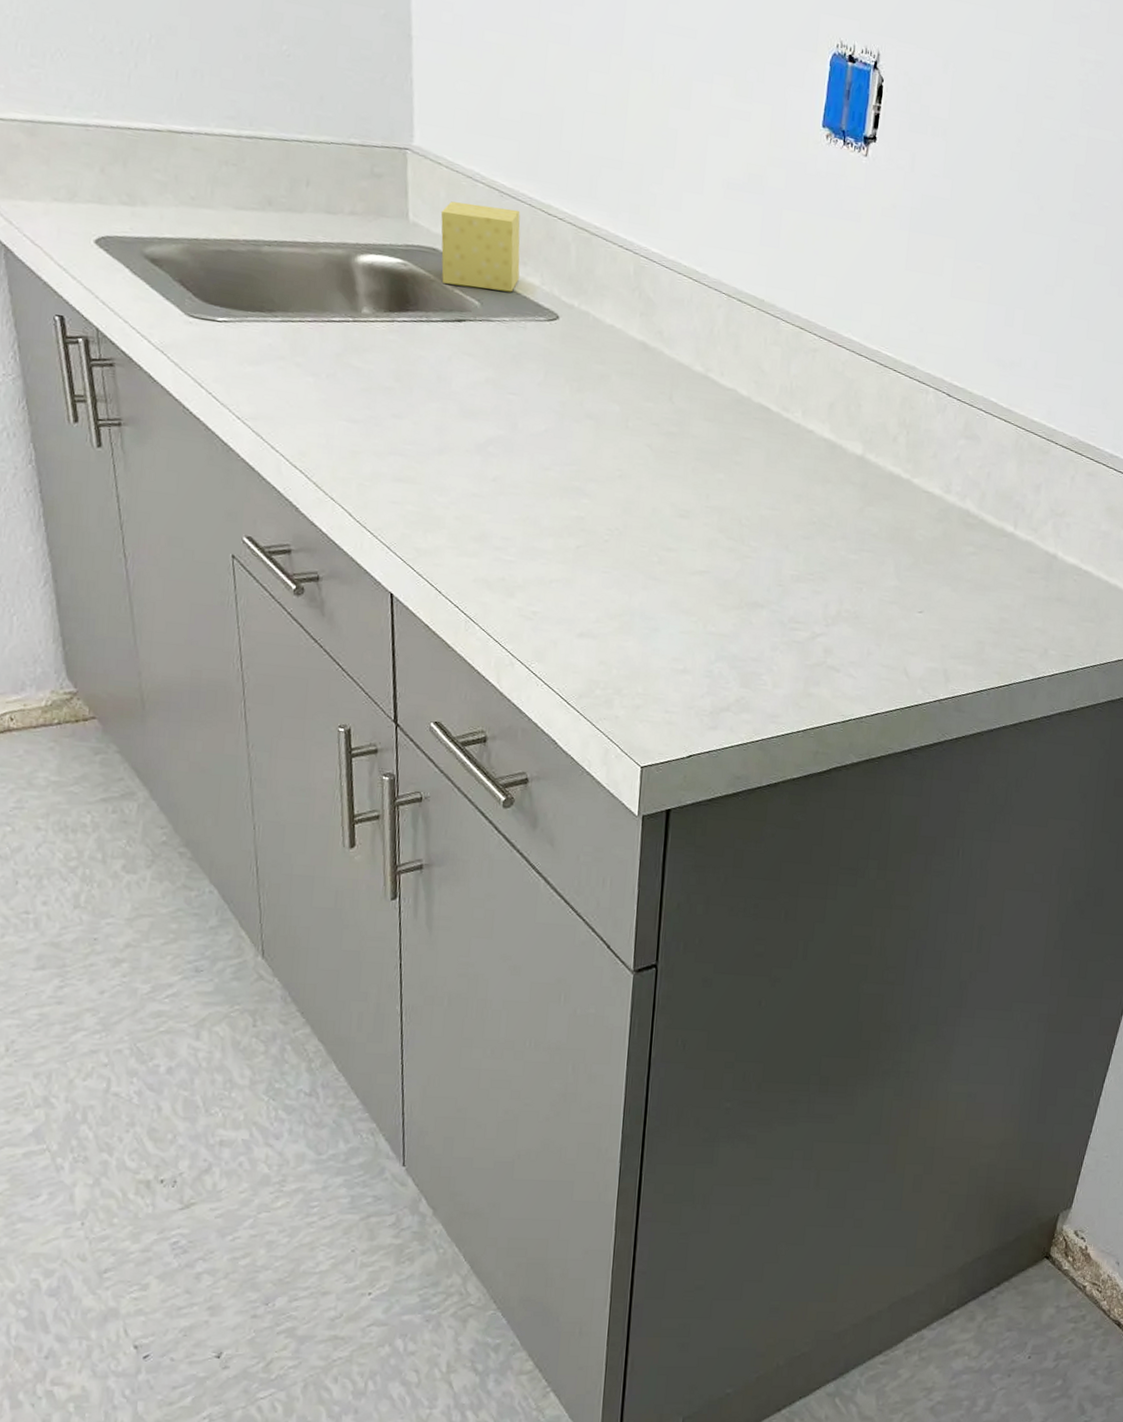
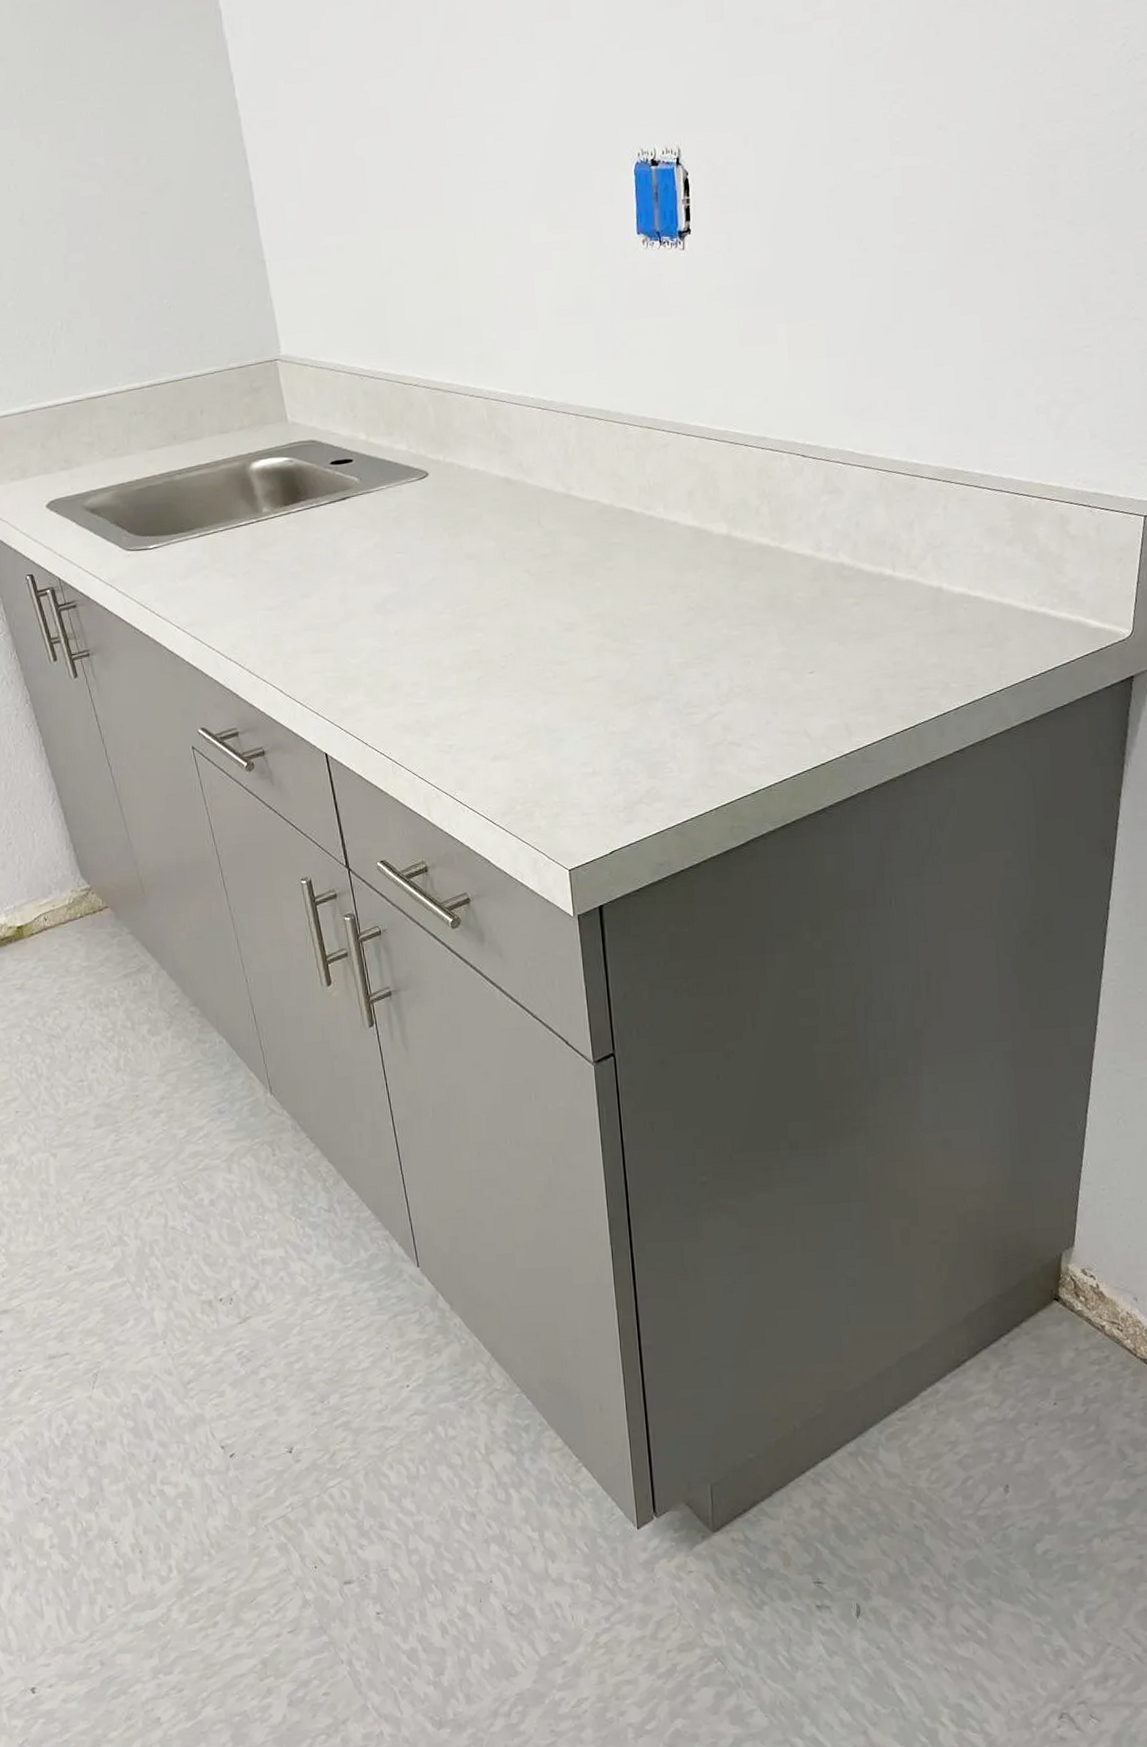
sponge: present [440,201,521,293] -> none [313,387,388,469]

